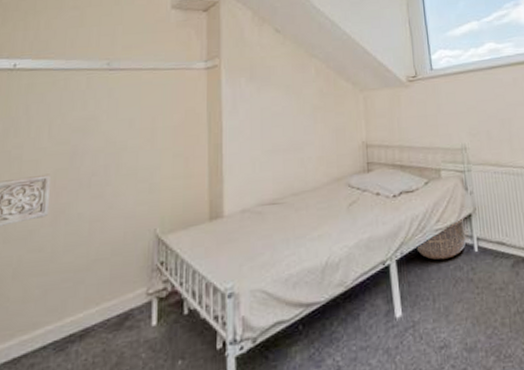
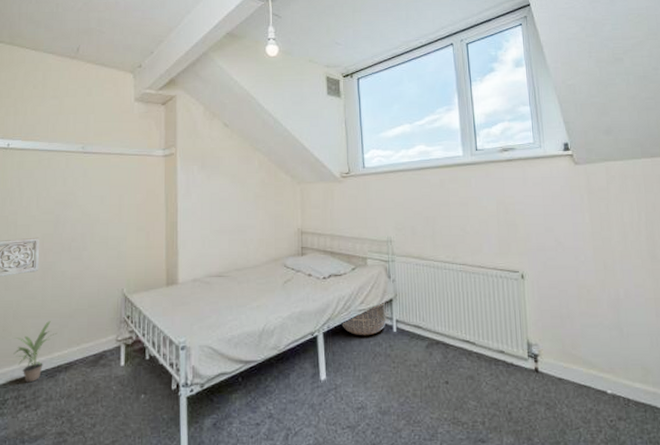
potted plant: none [10,276,71,362] -> present [13,320,57,383]

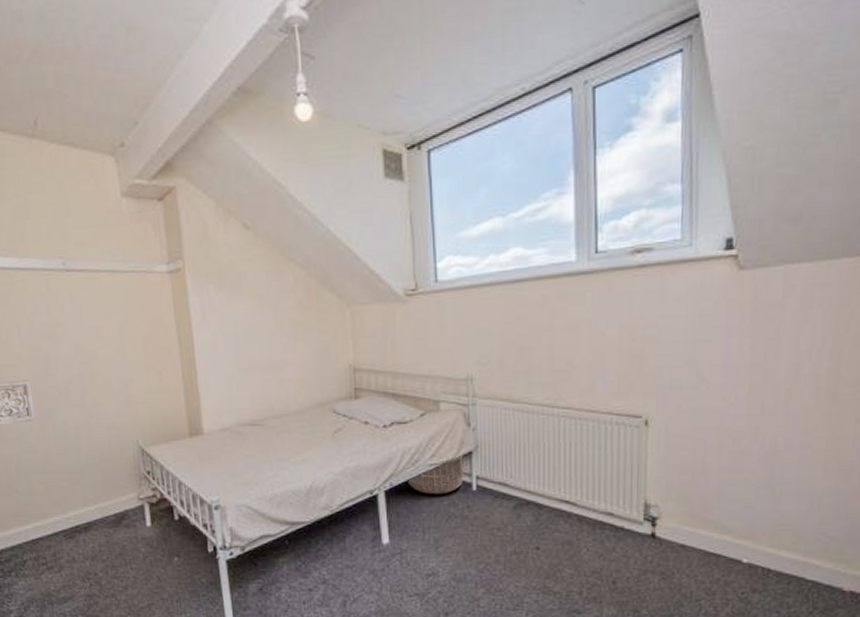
potted plant: present [13,320,57,383] -> none [23,476,70,544]

